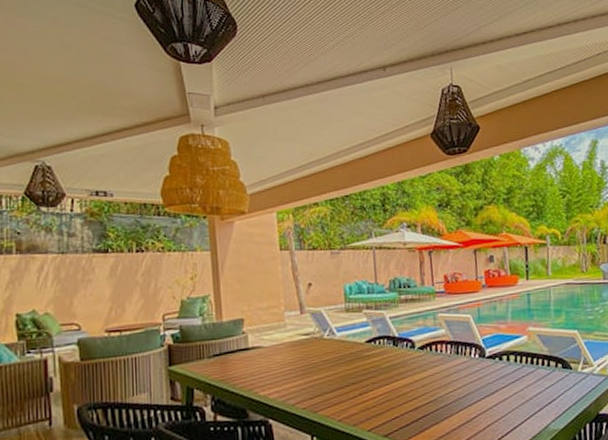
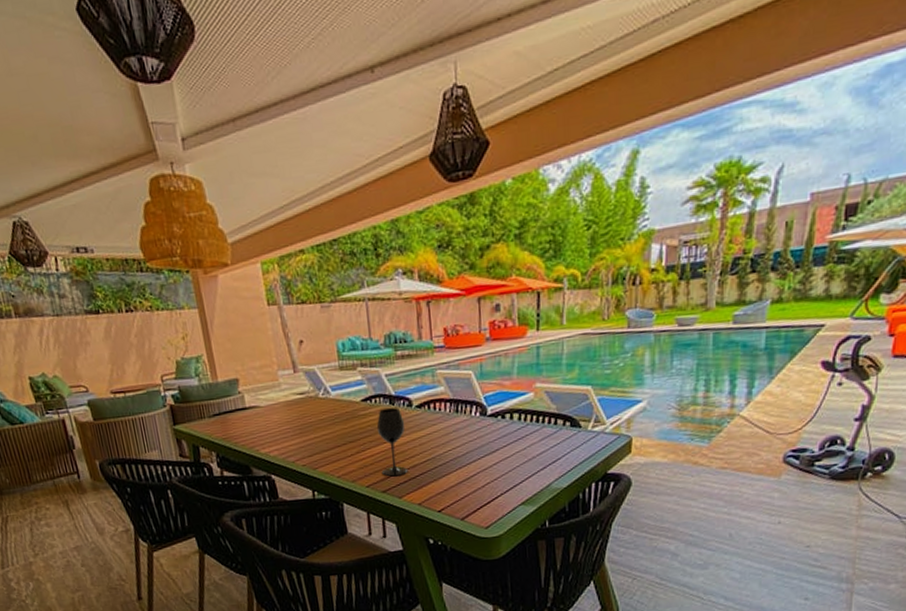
wineglass: none [379,348,411,420] -> present [376,407,408,477]

